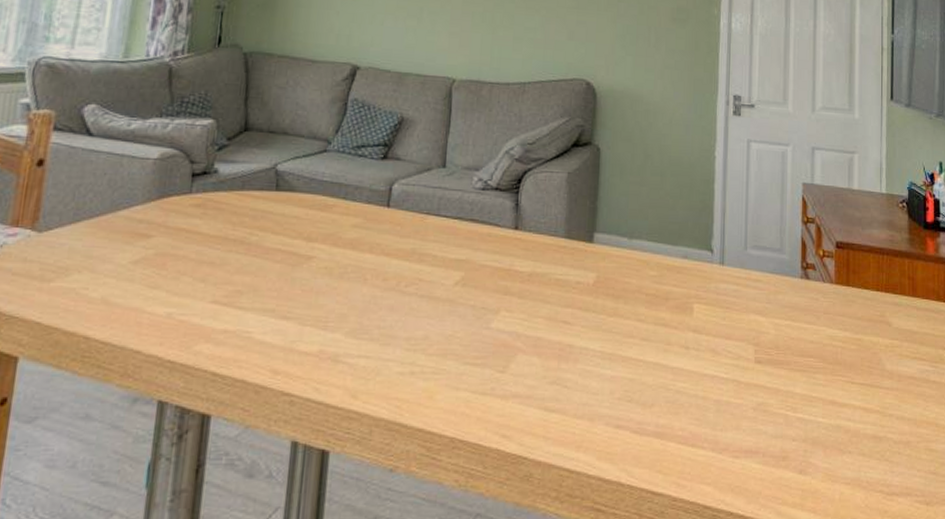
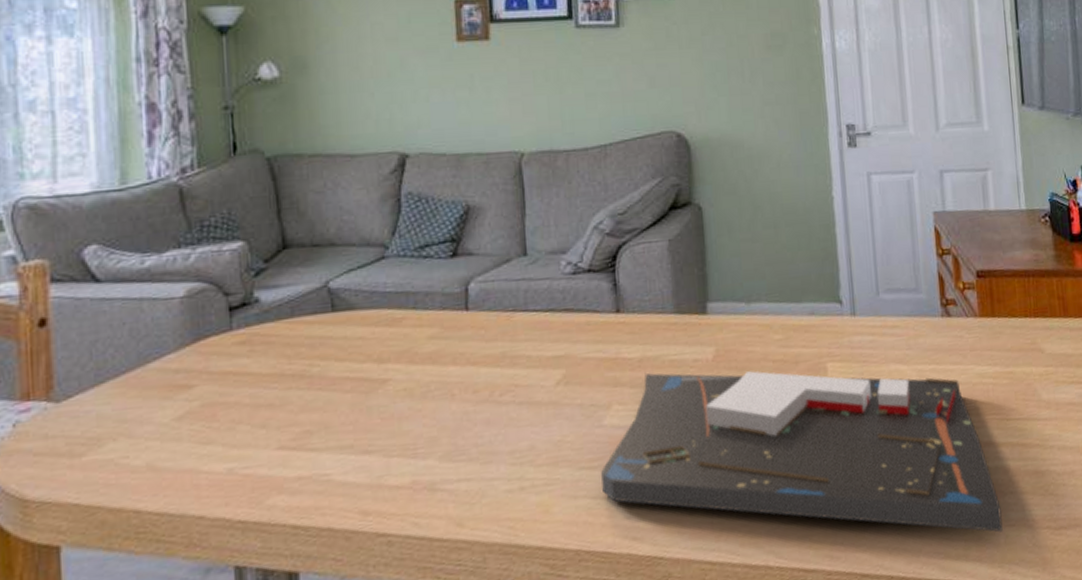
board game: none [482,286,839,488] -> present [601,371,1003,532]

